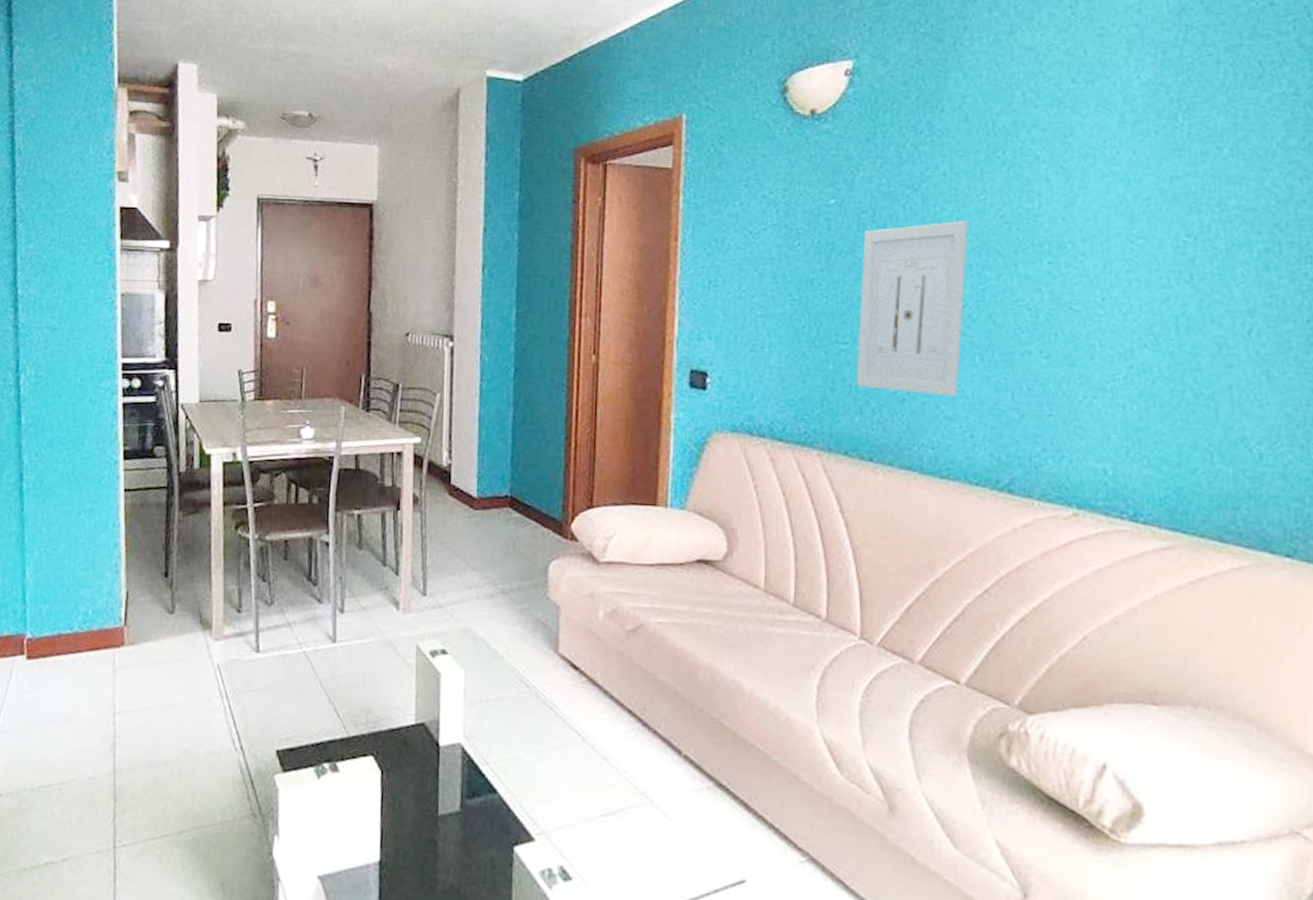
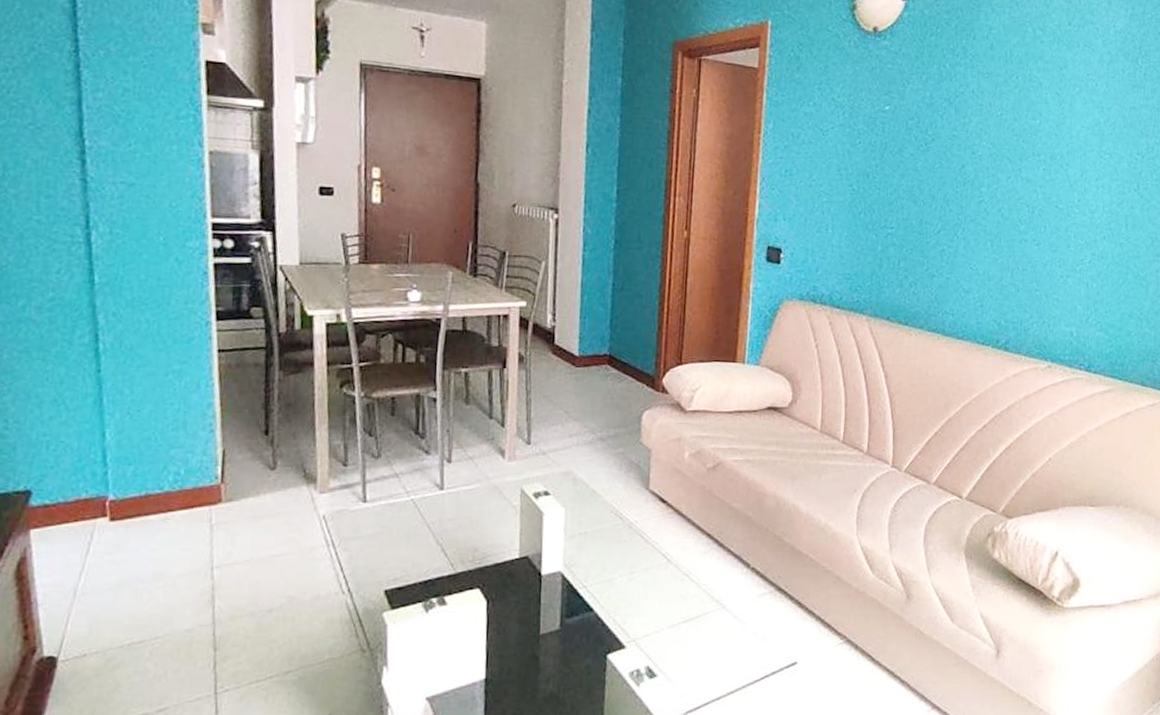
wall art: present [856,220,969,397] -> none [898,131,988,274]

